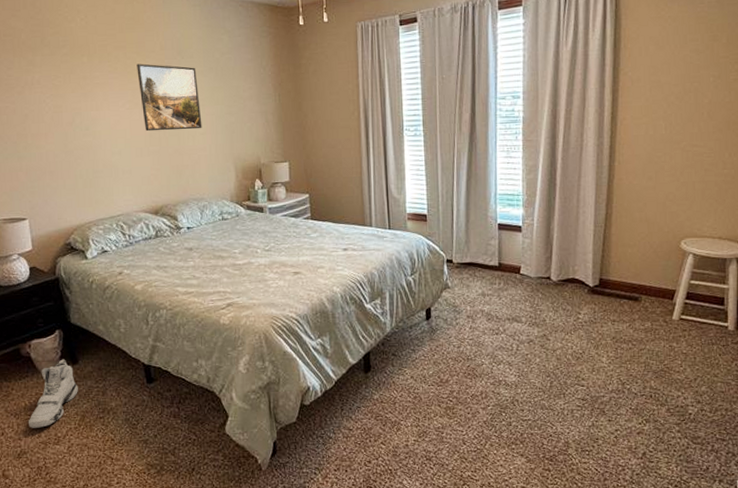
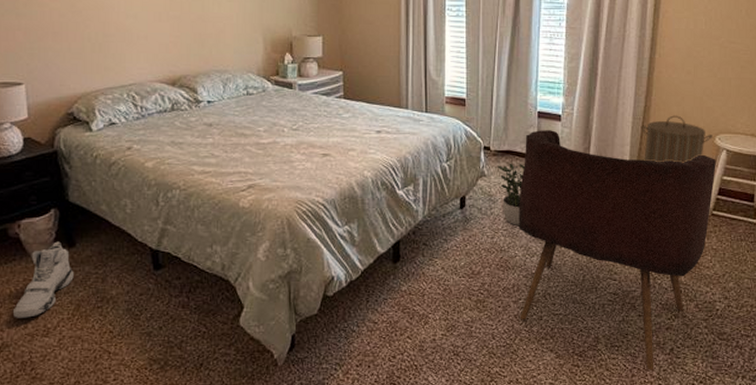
potted plant: none [461,274,488,335] -> present [498,163,525,225]
armchair: none [483,241,683,474] -> present [519,130,716,370]
laundry hamper: none [602,221,678,270] -> present [640,115,713,163]

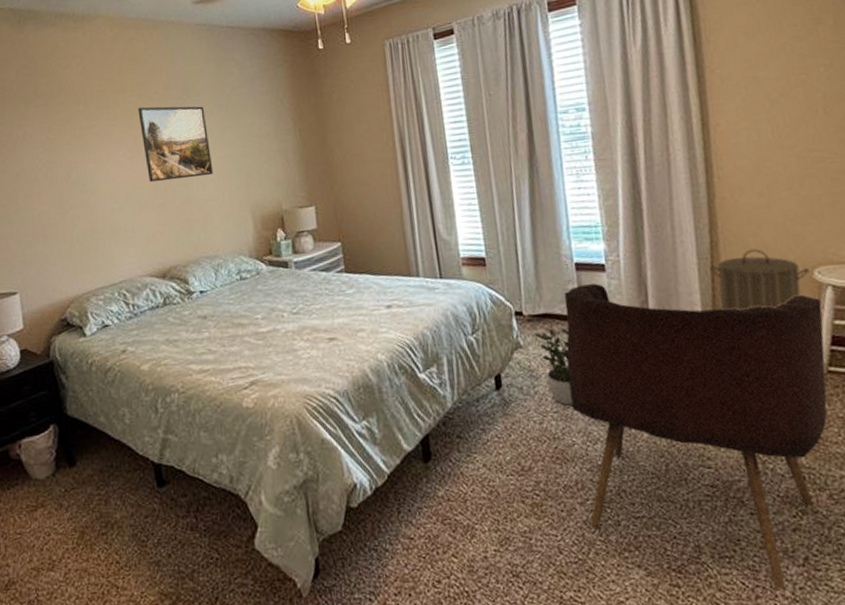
sneaker: present [12,241,74,318] -> none [17,460,76,551]

